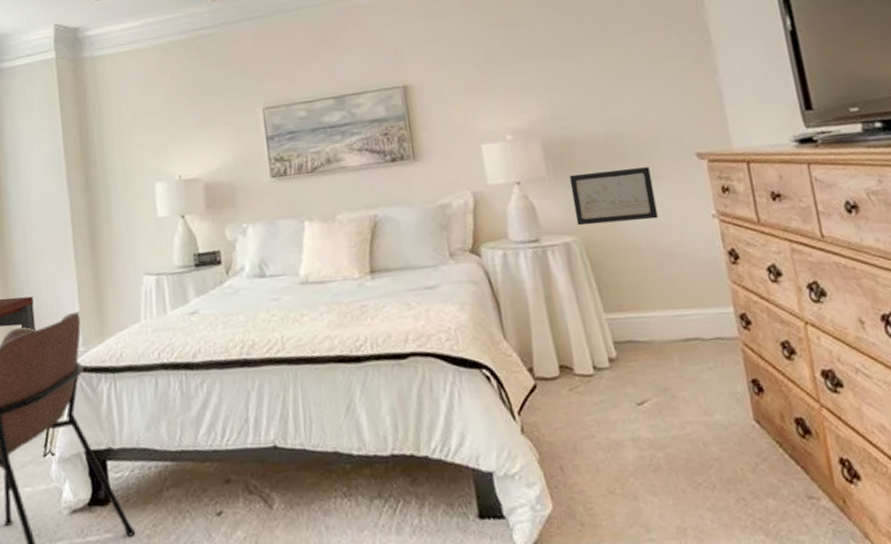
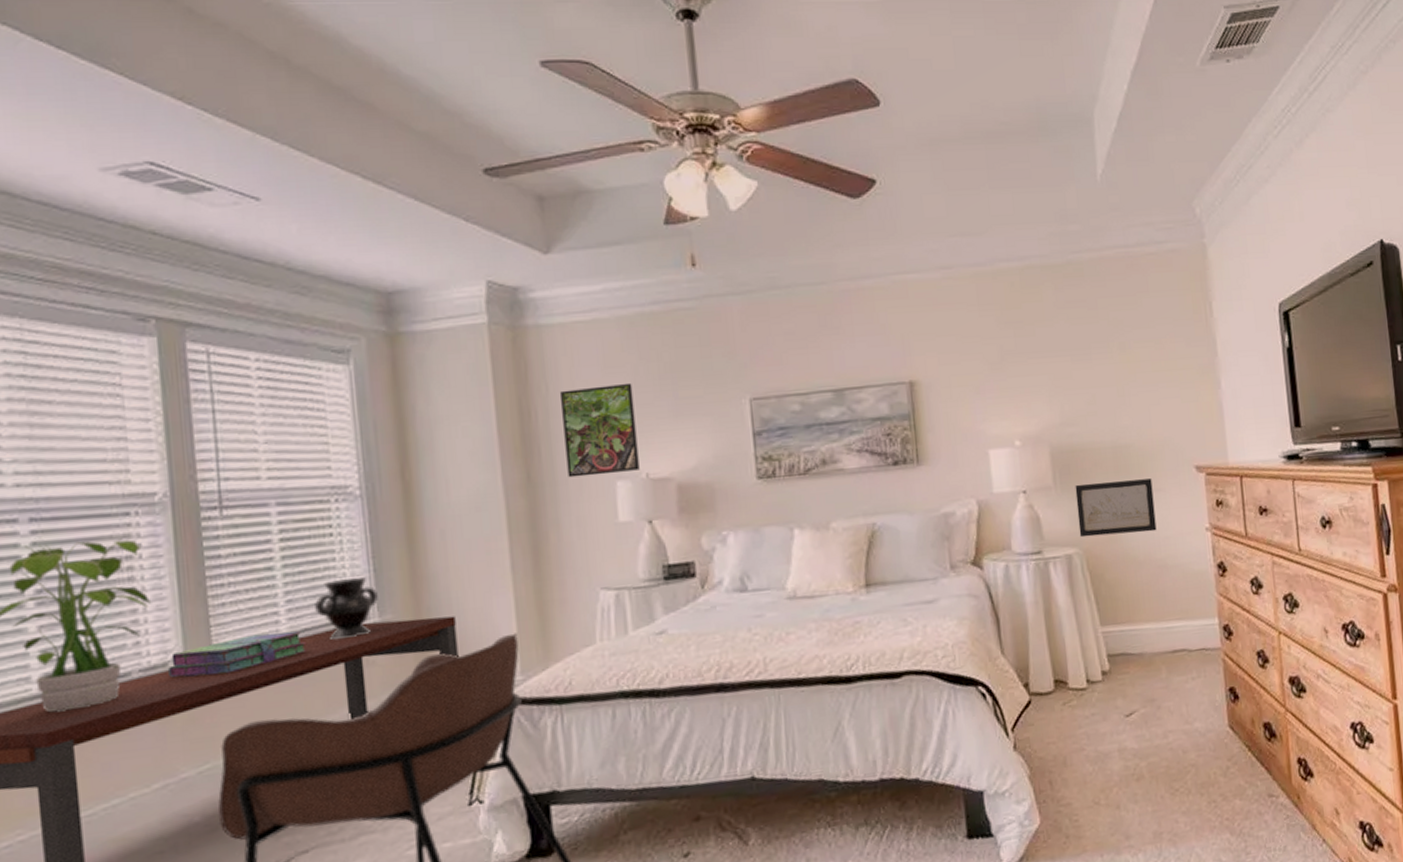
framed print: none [109,99,174,181] -> present [559,382,640,478]

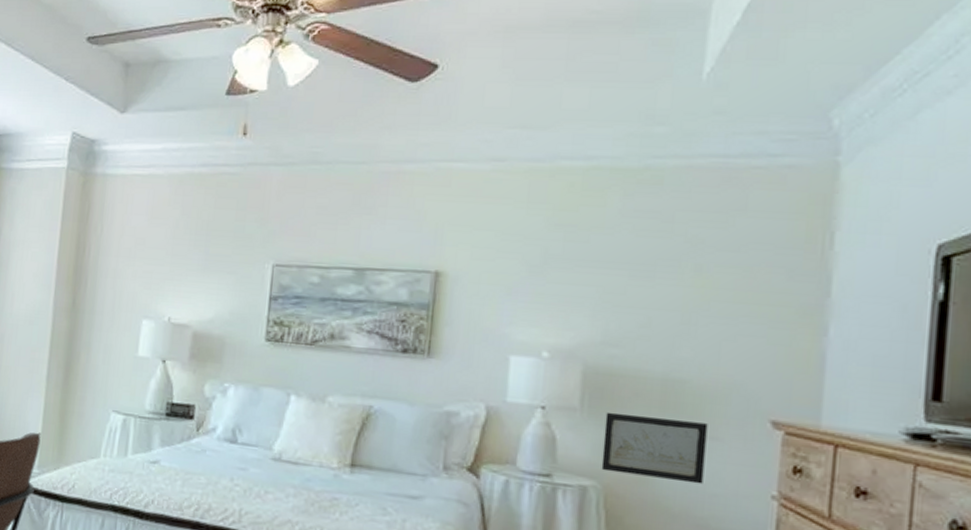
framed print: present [559,382,640,478] -> none [104,233,172,313]

